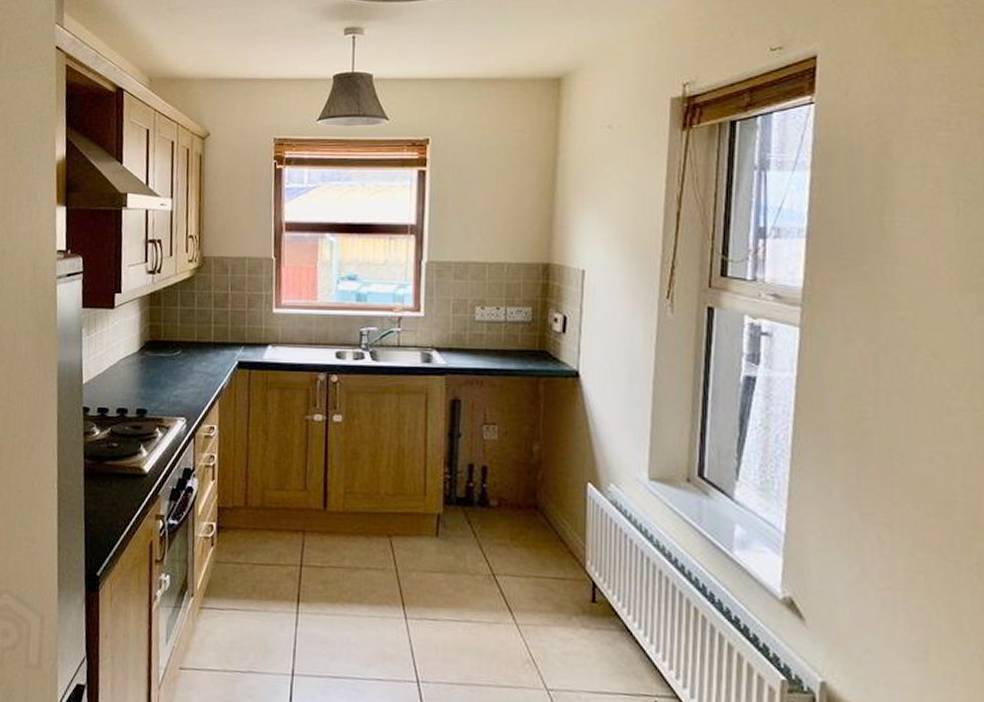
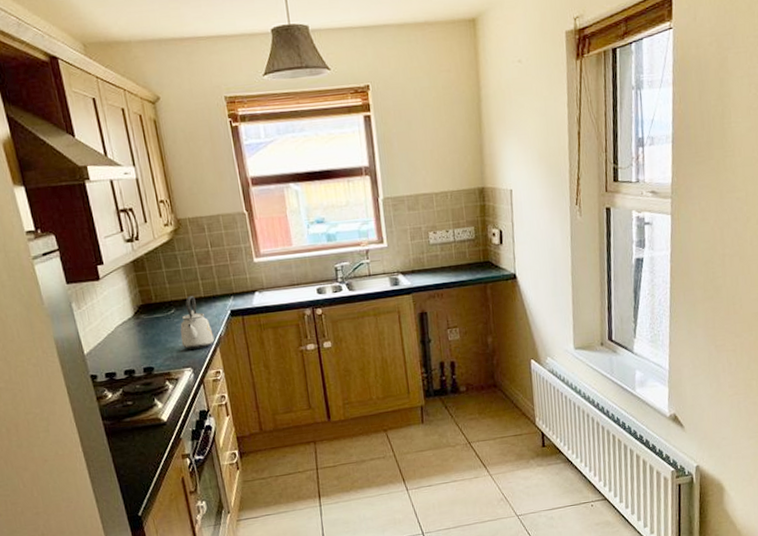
kettle: none [180,338,215,399] -> present [180,295,214,350]

